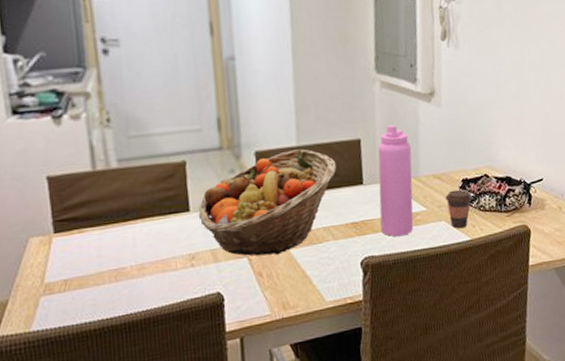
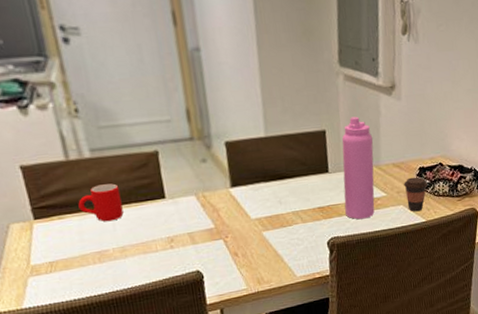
mug: none [100,195,145,237] -> present [78,183,124,222]
fruit basket: present [198,149,337,256] -> none [174,139,304,238]

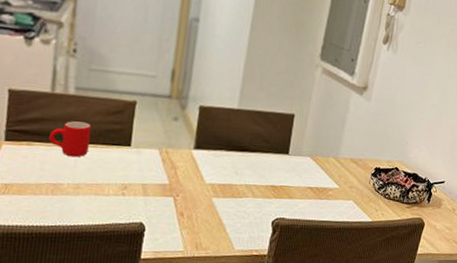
water bottle: present [341,116,375,220] -> none [296,107,338,206]
coffee cup: present [404,177,428,212] -> none [357,175,380,210]

